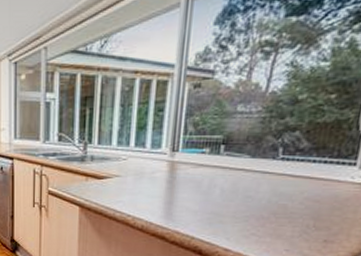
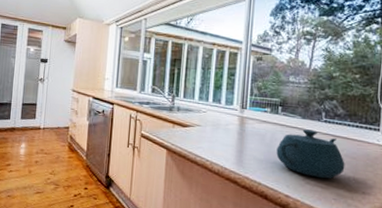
teapot: none [215,170,305,228] -> present [276,129,345,179]

